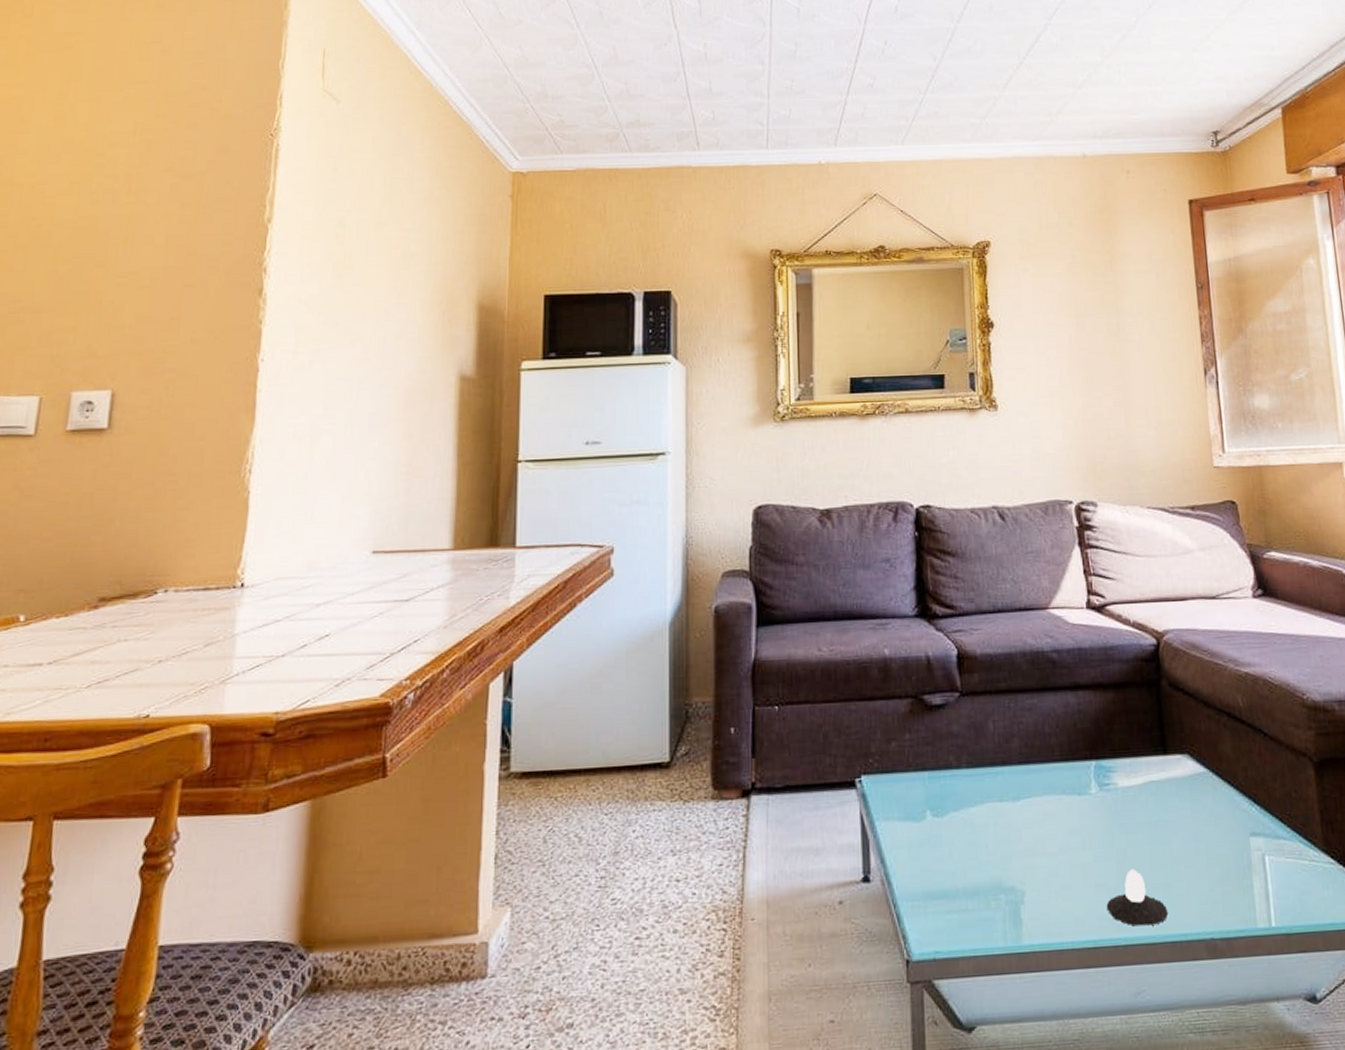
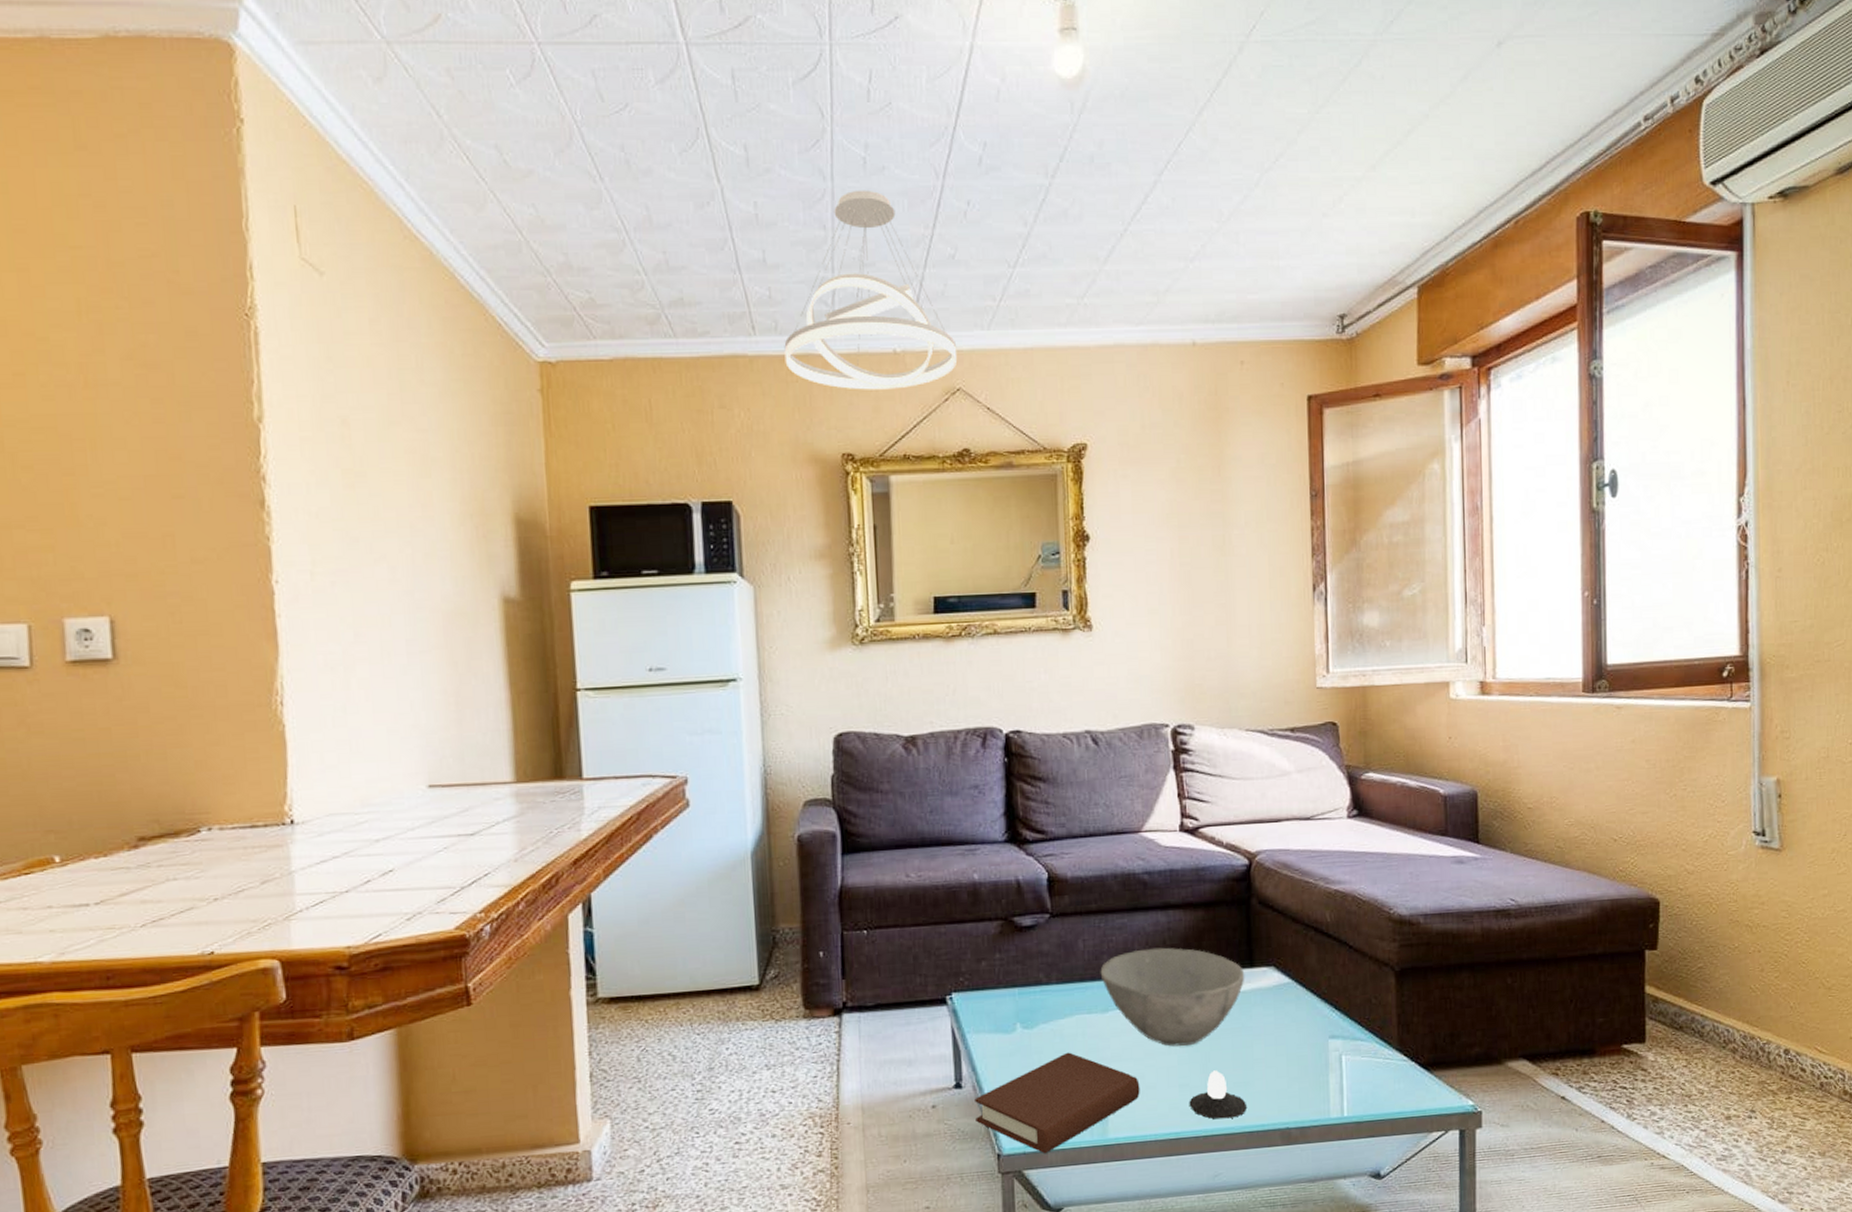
pendant light: none [724,33,875,196] -> present [784,189,958,390]
book: none [883,844,1055,962] -> present [975,1052,1140,1154]
bowl: none [1011,731,1159,841] -> present [1100,947,1245,1047]

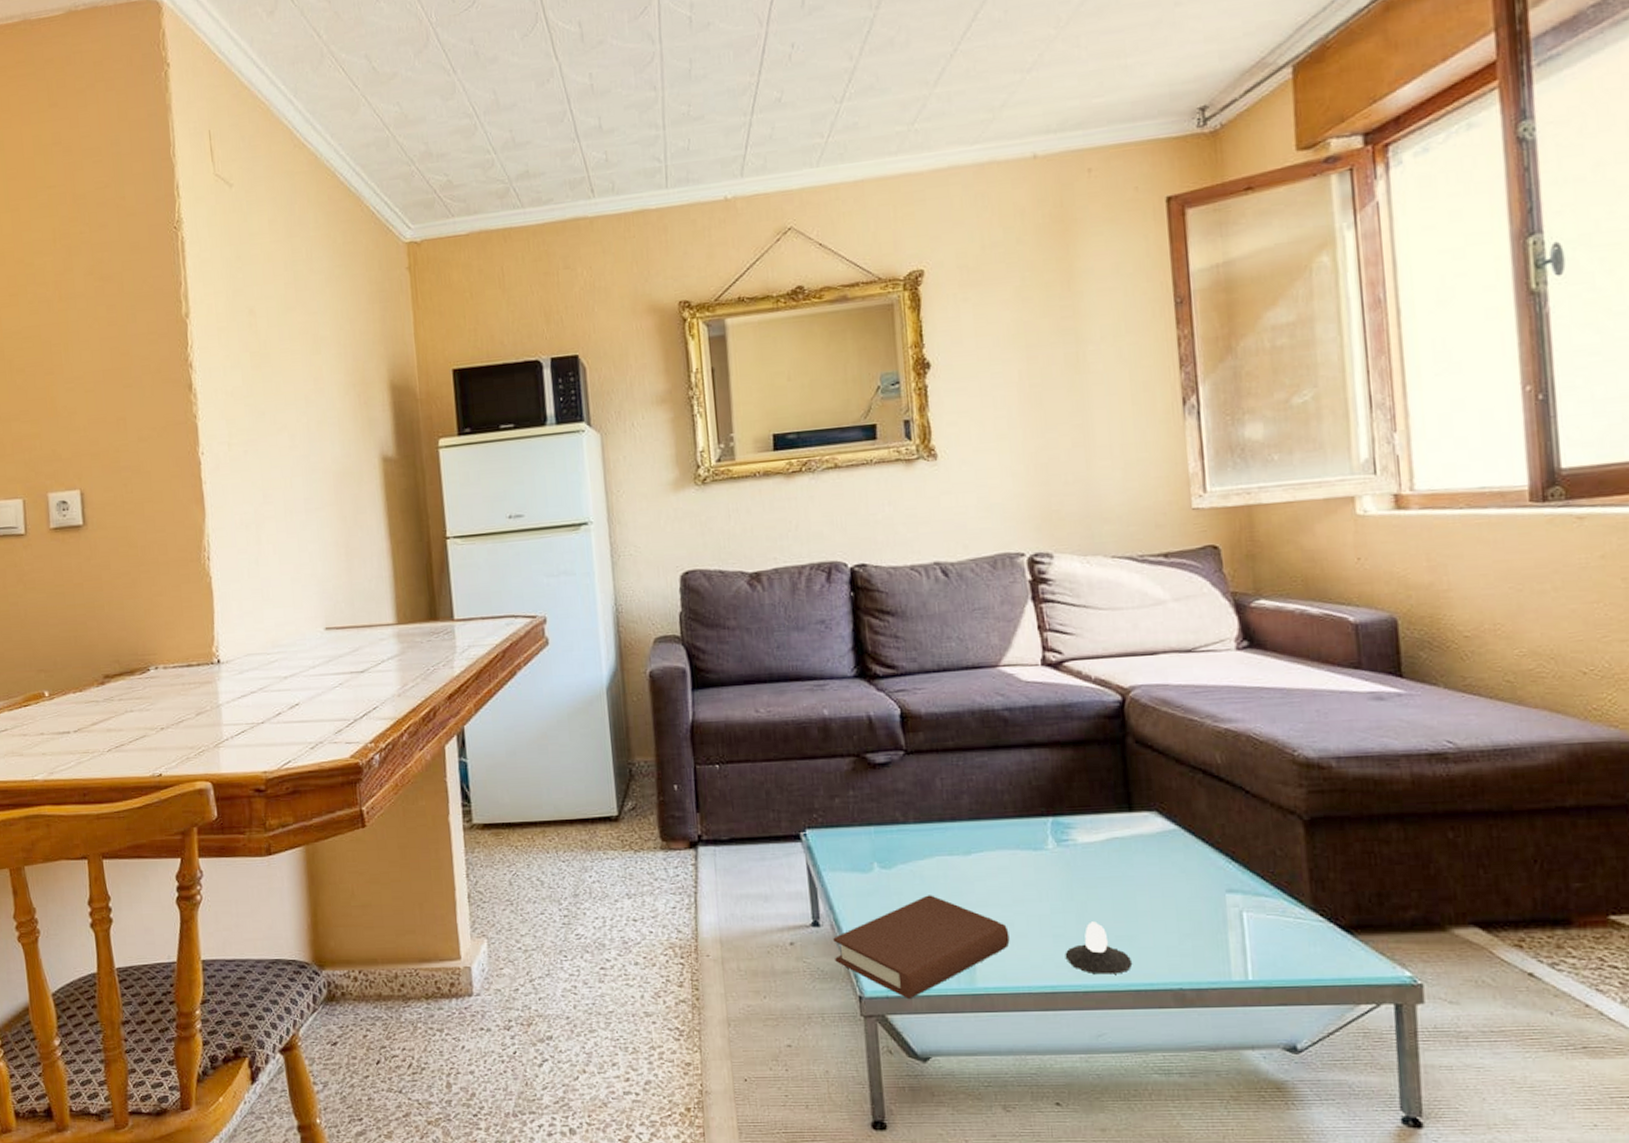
pendant light: present [784,189,958,390] -> none [621,47,788,240]
bowl: present [1100,947,1245,1047] -> none [960,788,1124,894]

